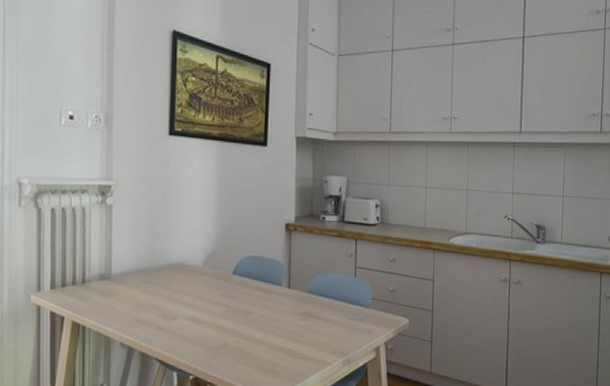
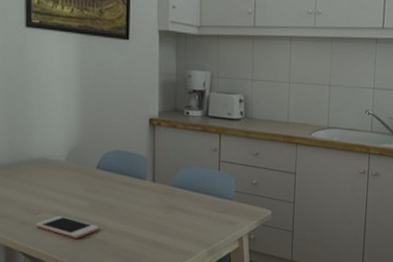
cell phone: none [171,322,234,345] -> present [36,216,99,238]

